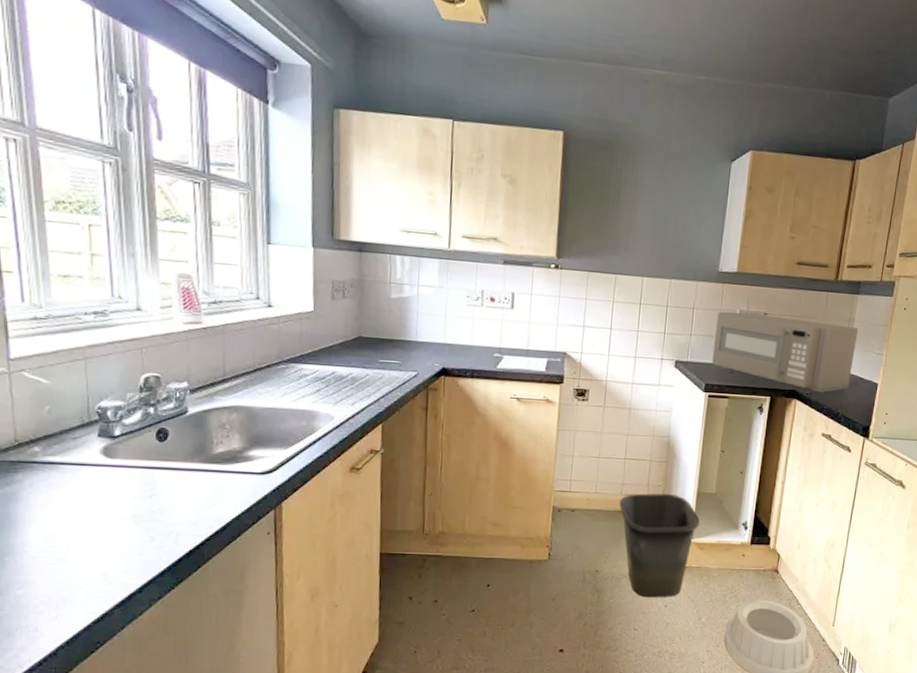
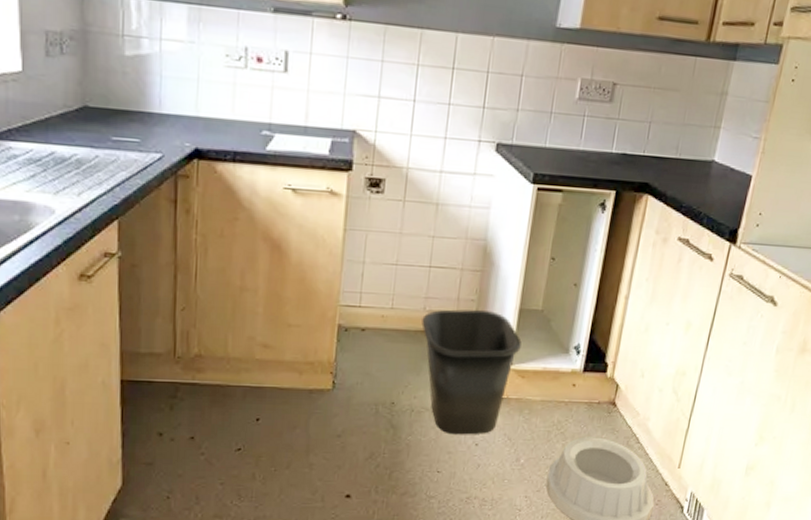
microwave: present [712,311,859,394] -> none [543,80,733,187]

